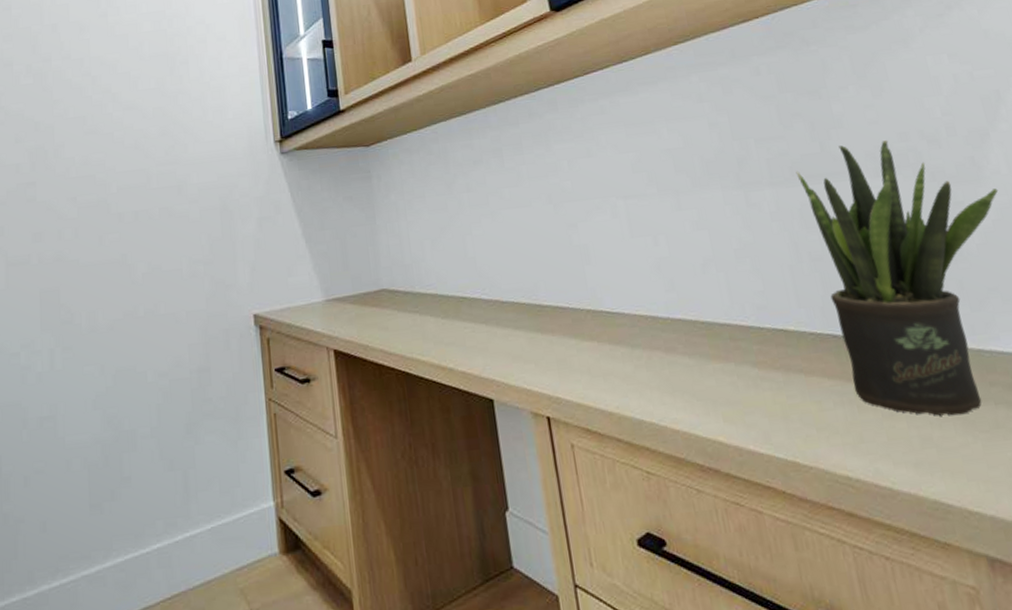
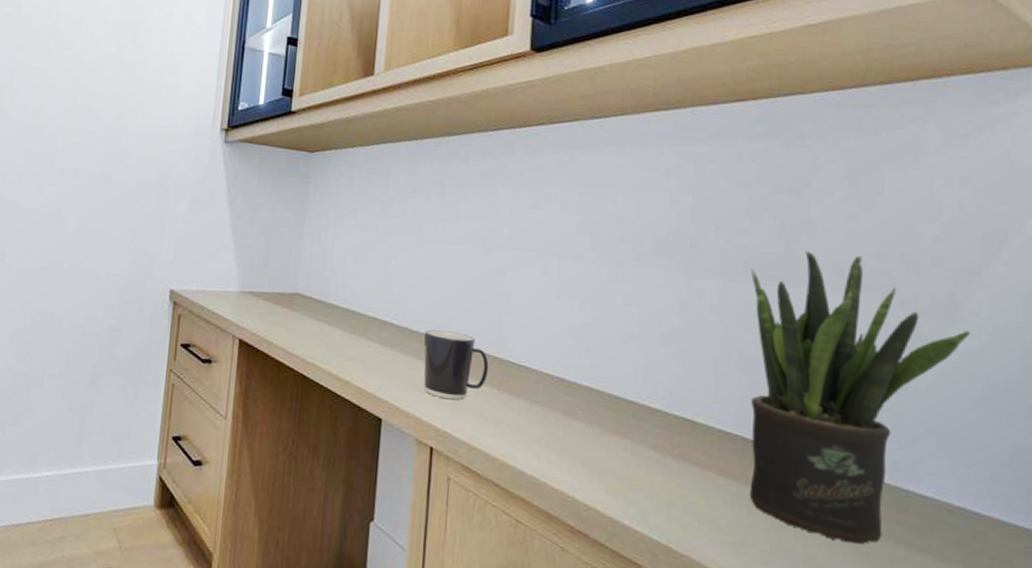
mug: none [515,293,585,364] -> present [423,329,489,400]

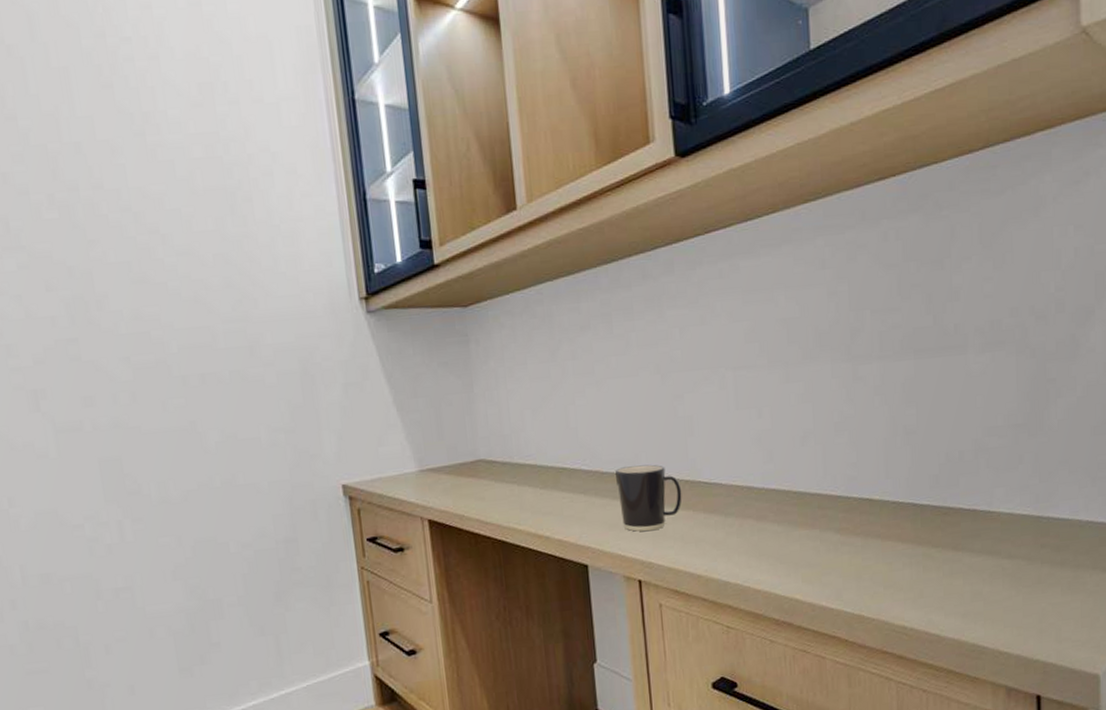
potted plant: present [749,251,971,545] -> none [905,315,1090,574]

